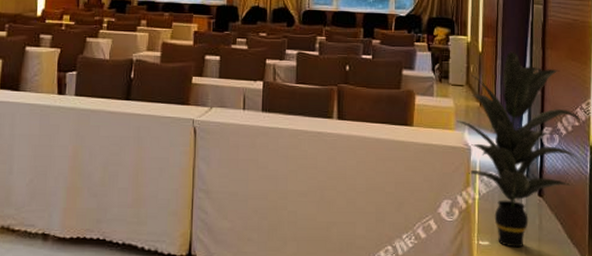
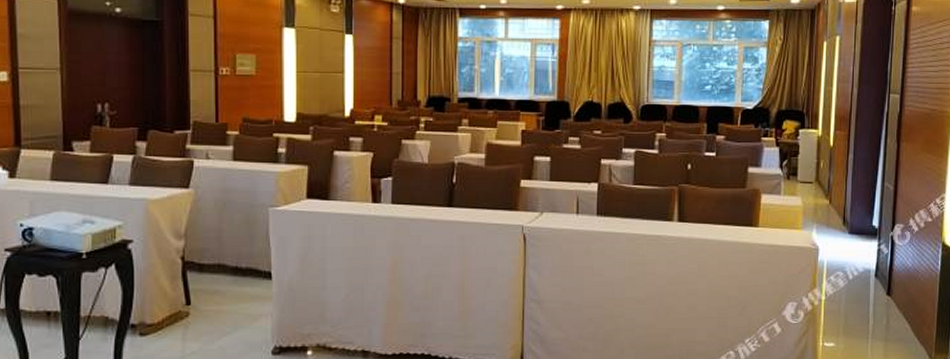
indoor plant: present [456,51,585,248] -> none [804,145,938,348]

